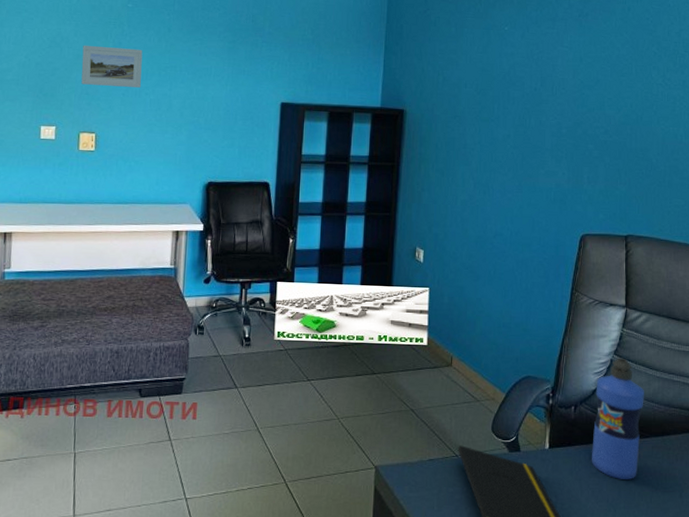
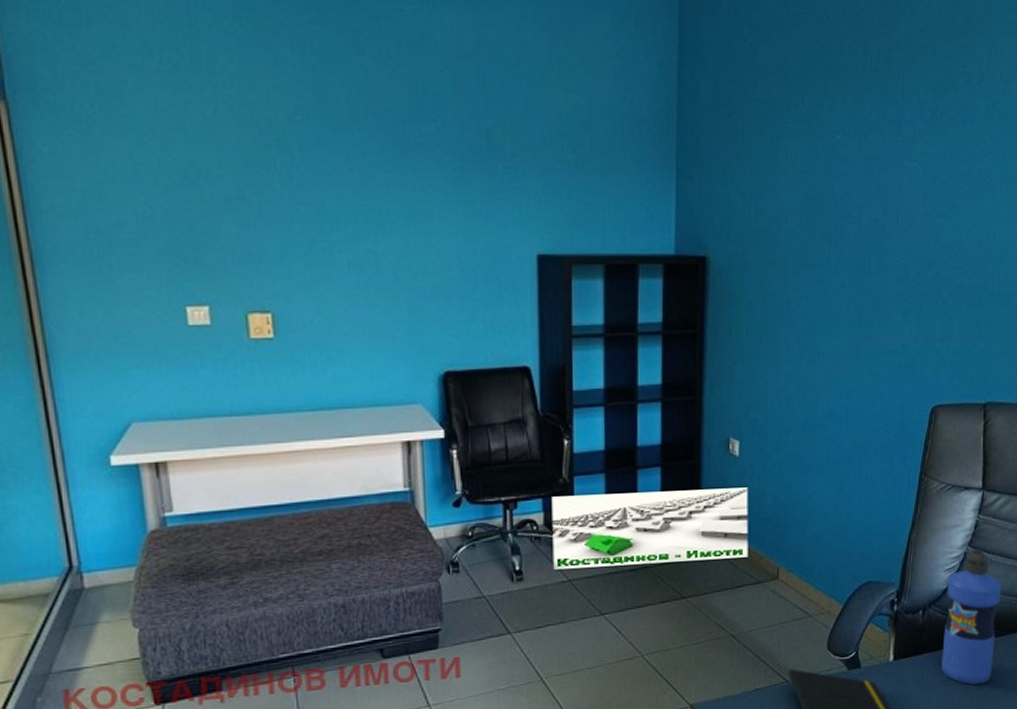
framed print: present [81,45,143,88] -> none [233,181,332,242]

